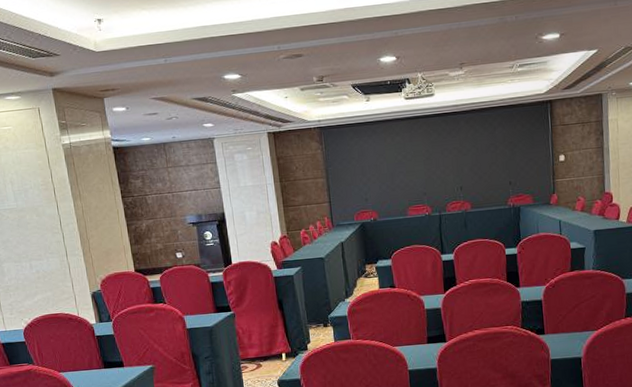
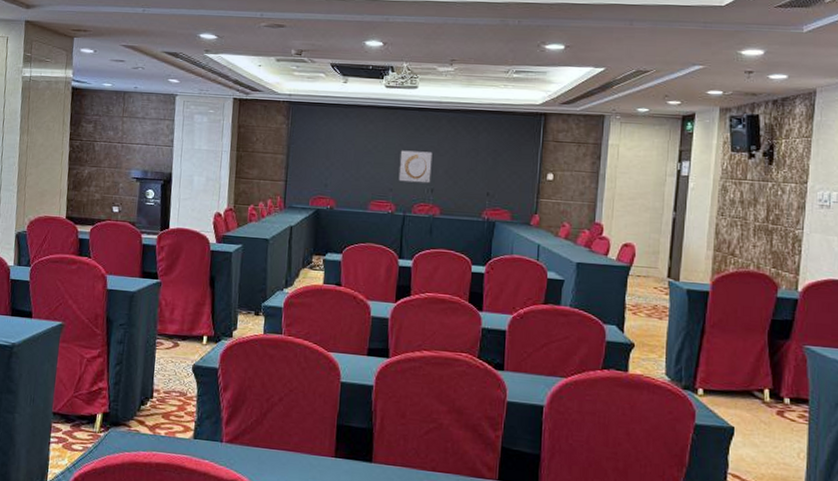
wall art: none [428,153,459,185] -> present [398,150,433,184]

